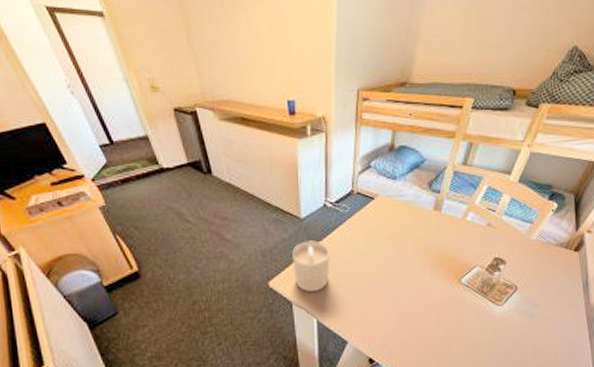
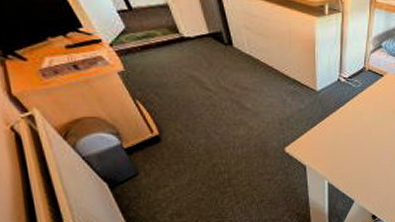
candle: present [292,240,330,293] -> none [307,111,342,158]

